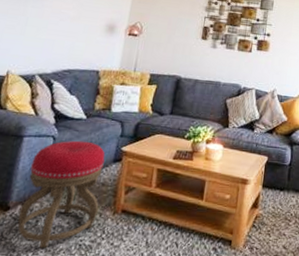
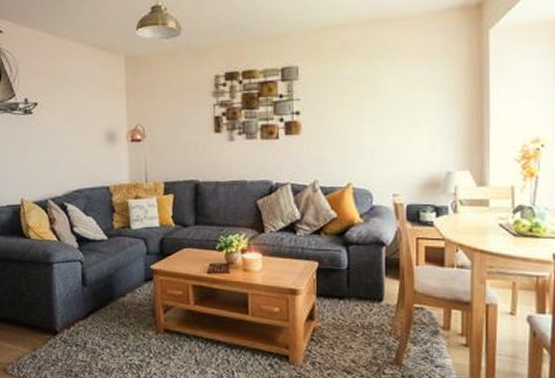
stool: present [17,140,105,249] -> none [67,262,141,369]

